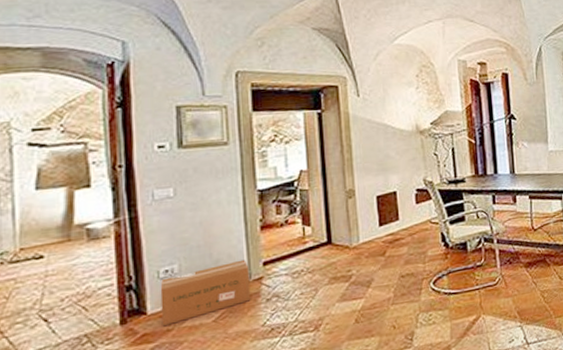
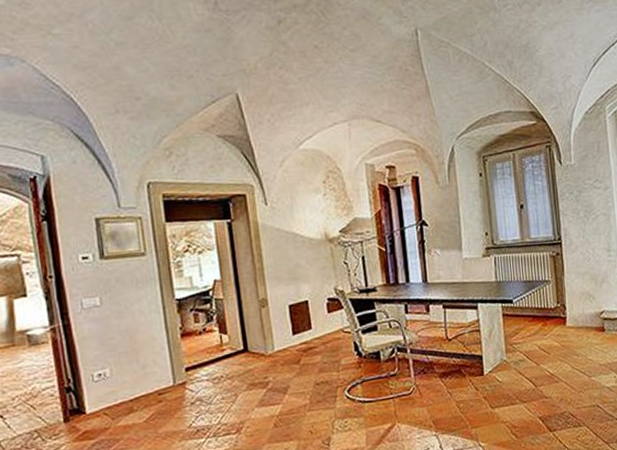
box: present [160,259,251,327] -> none [95,365,177,425]

